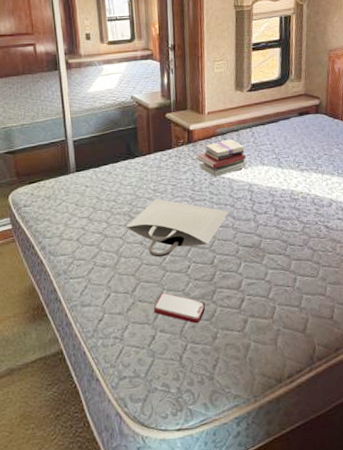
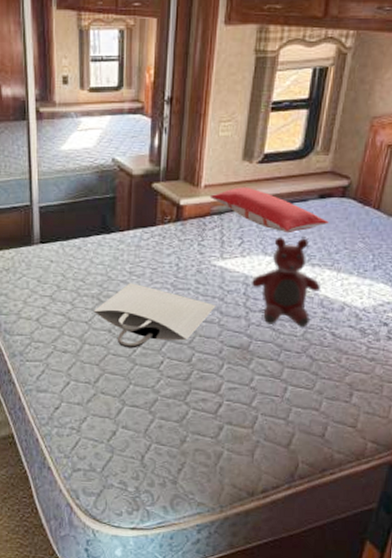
smartphone: present [153,293,206,324] -> none [116,388,177,424]
books: present [197,139,247,177] -> none [185,220,246,264]
pillow: none [213,111,309,146] -> present [209,187,329,234]
teddy bear: none [254,150,310,224] -> present [251,238,320,327]

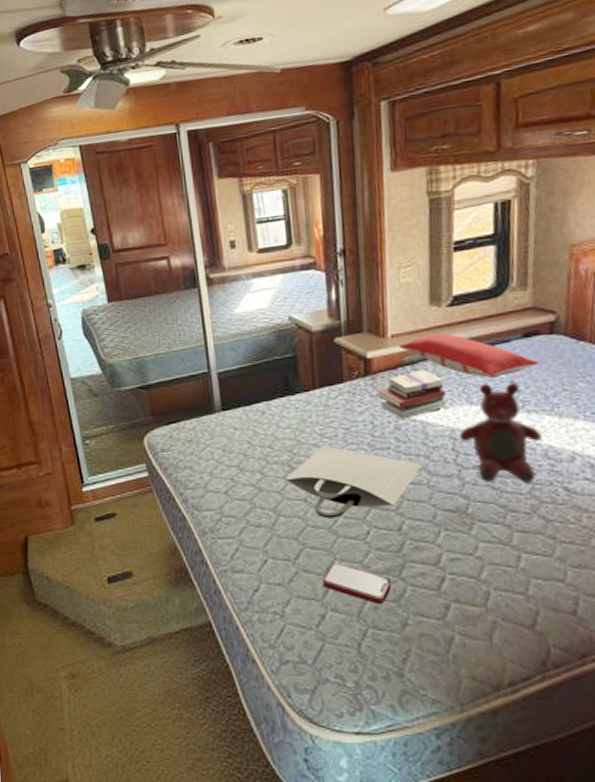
smartphone: none [116,388,177,424] -> present [321,564,392,605]
books: none [185,220,246,264] -> present [377,369,447,419]

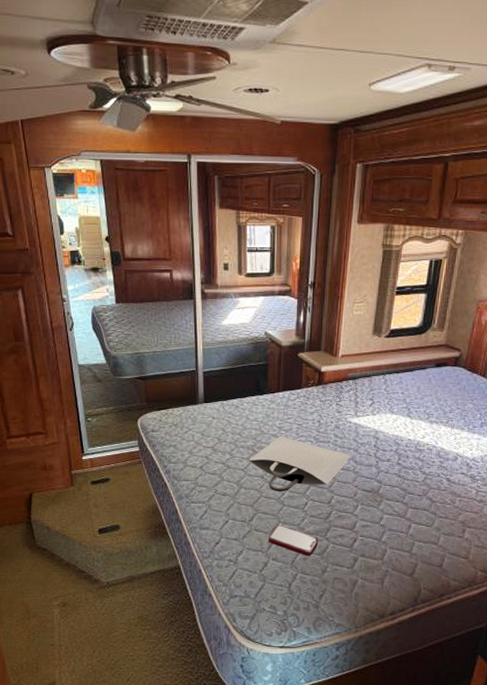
books: present [377,369,447,419] -> none [325,384,376,421]
pillow: present [398,333,539,379] -> none [346,357,444,396]
teddy bear: present [458,384,542,483] -> none [380,399,437,474]

